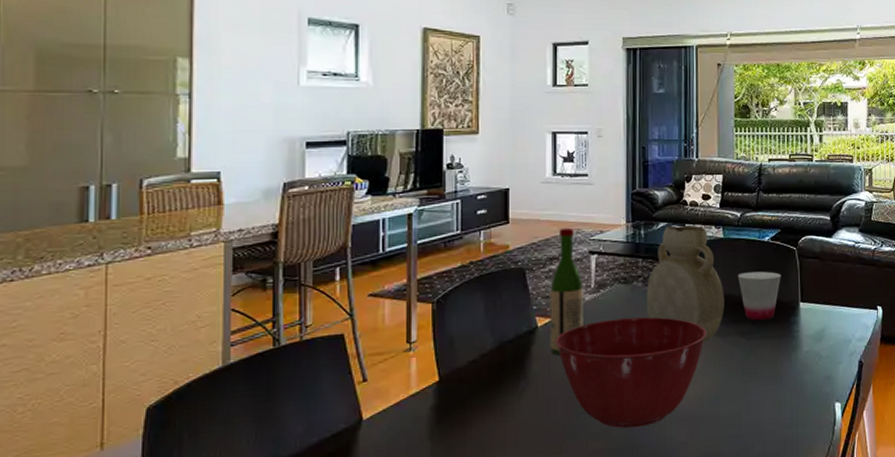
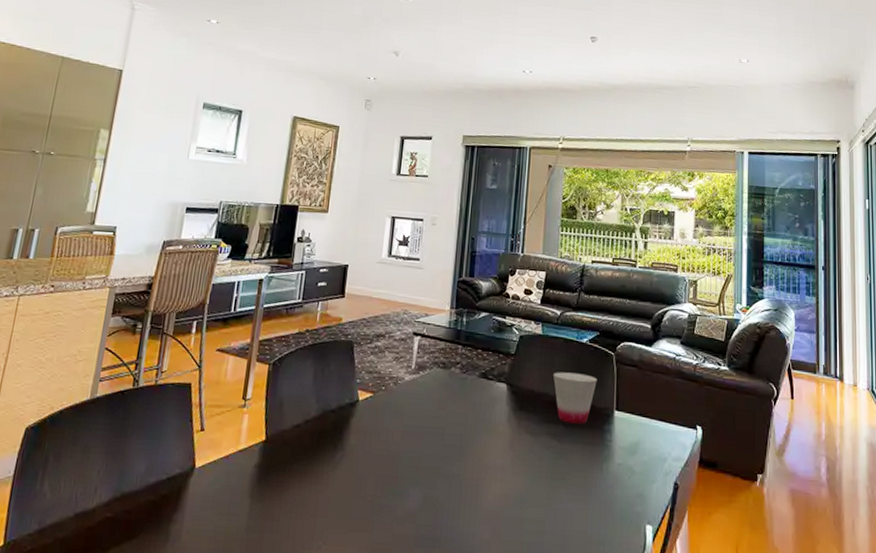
wine bottle: present [550,227,583,356] -> none [367,307,405,431]
mixing bowl: present [556,316,707,428] -> none [373,402,518,518]
vase: present [646,226,725,344] -> none [461,317,539,440]

